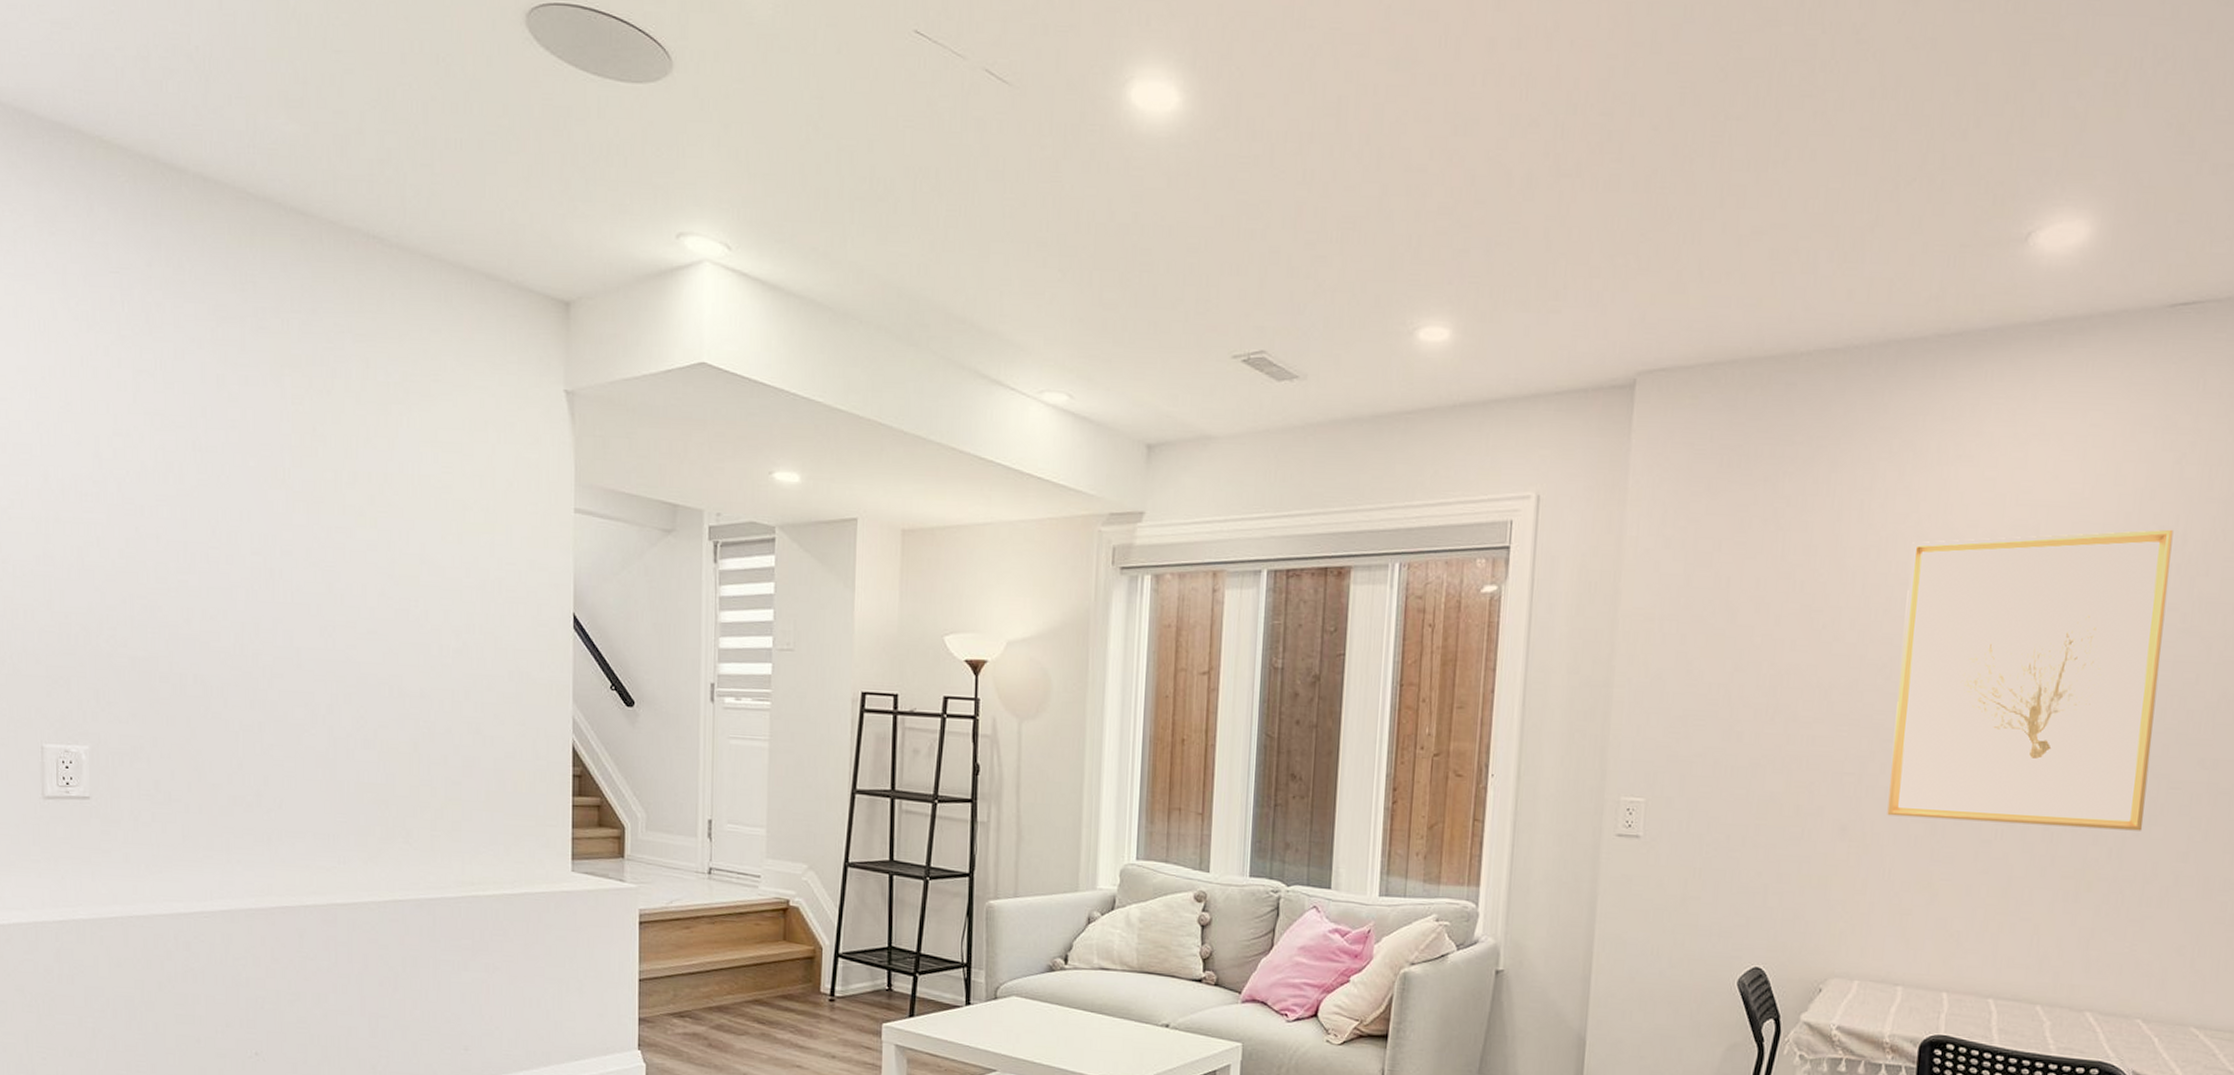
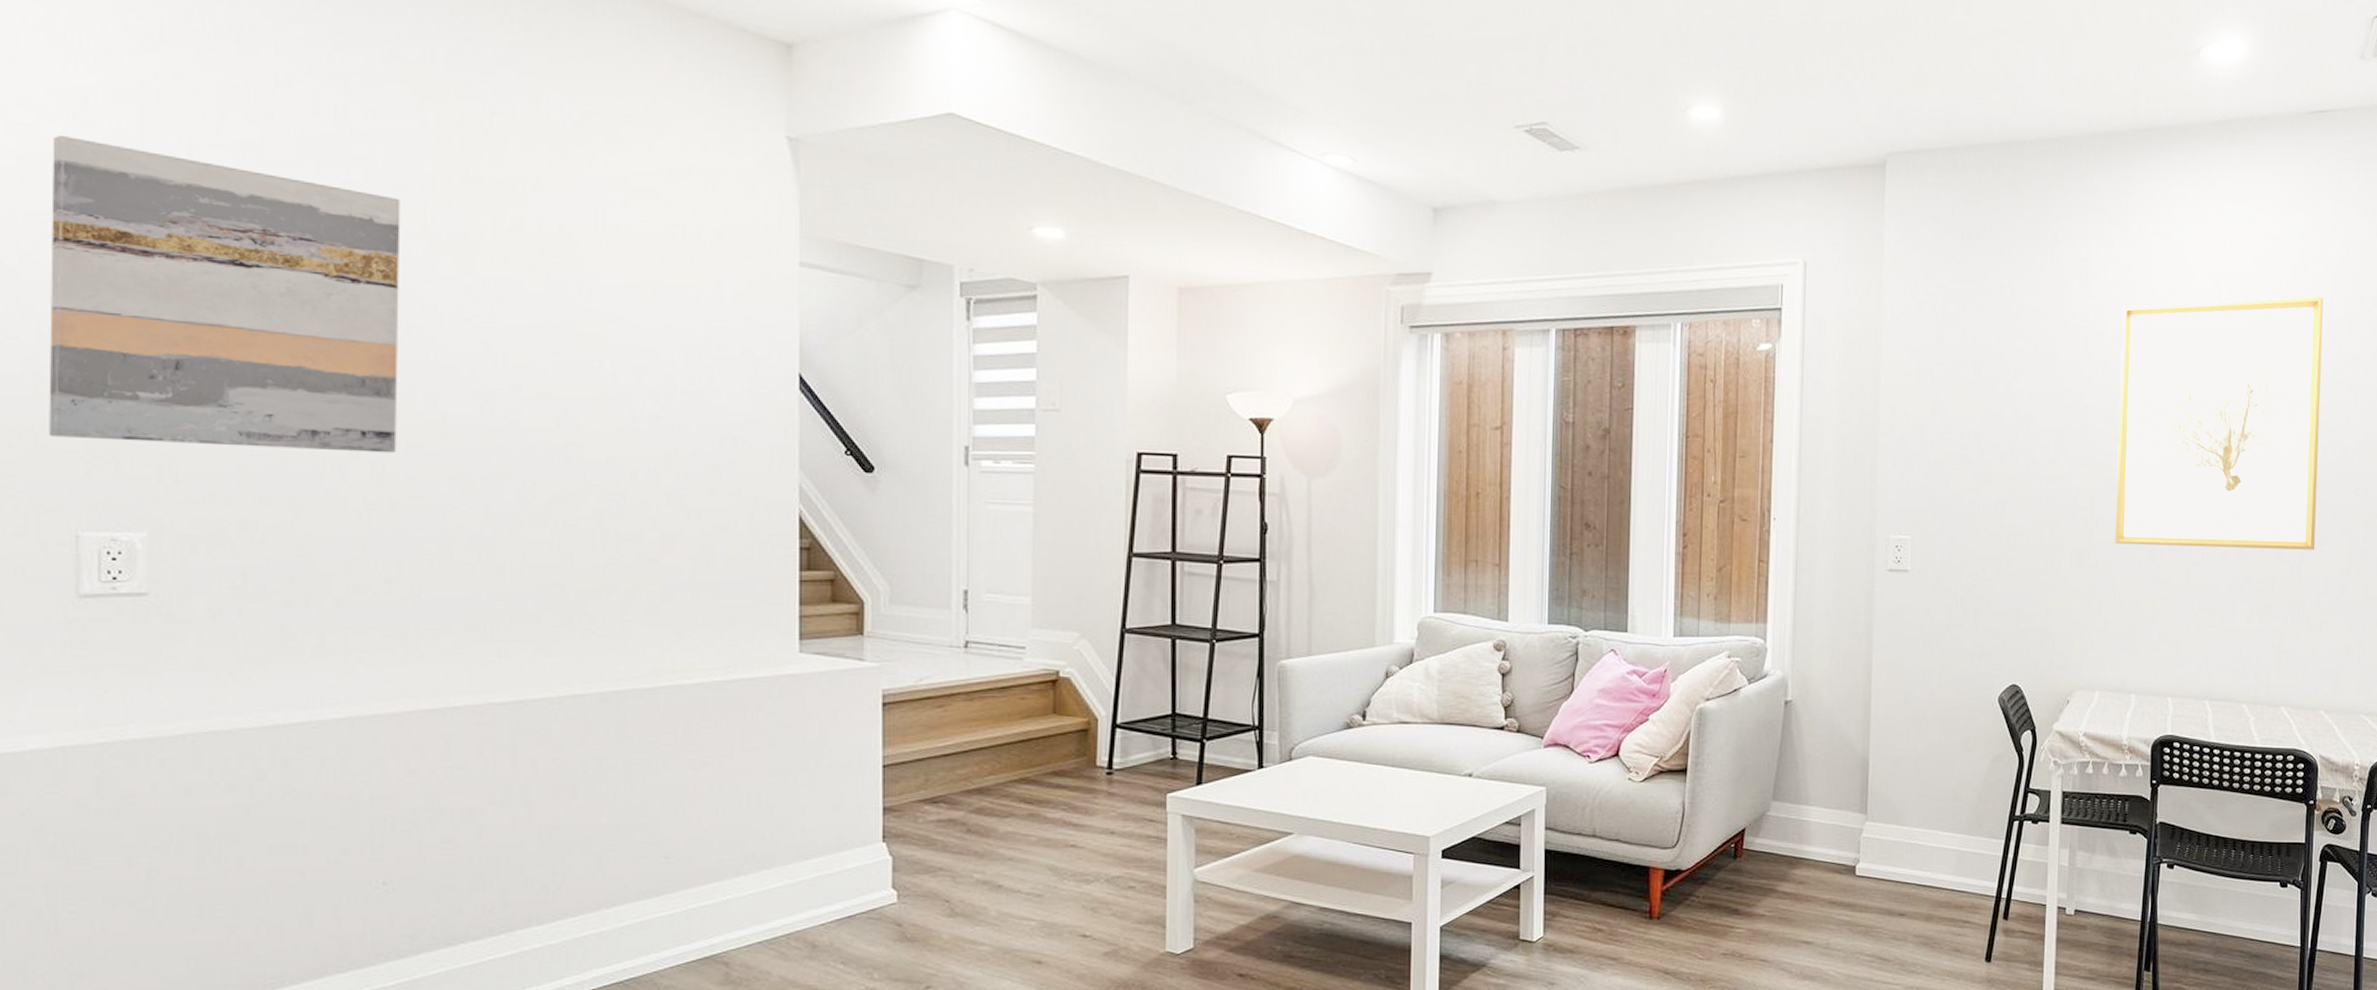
wall art: none [21,407,266,682] -> present [48,134,401,453]

